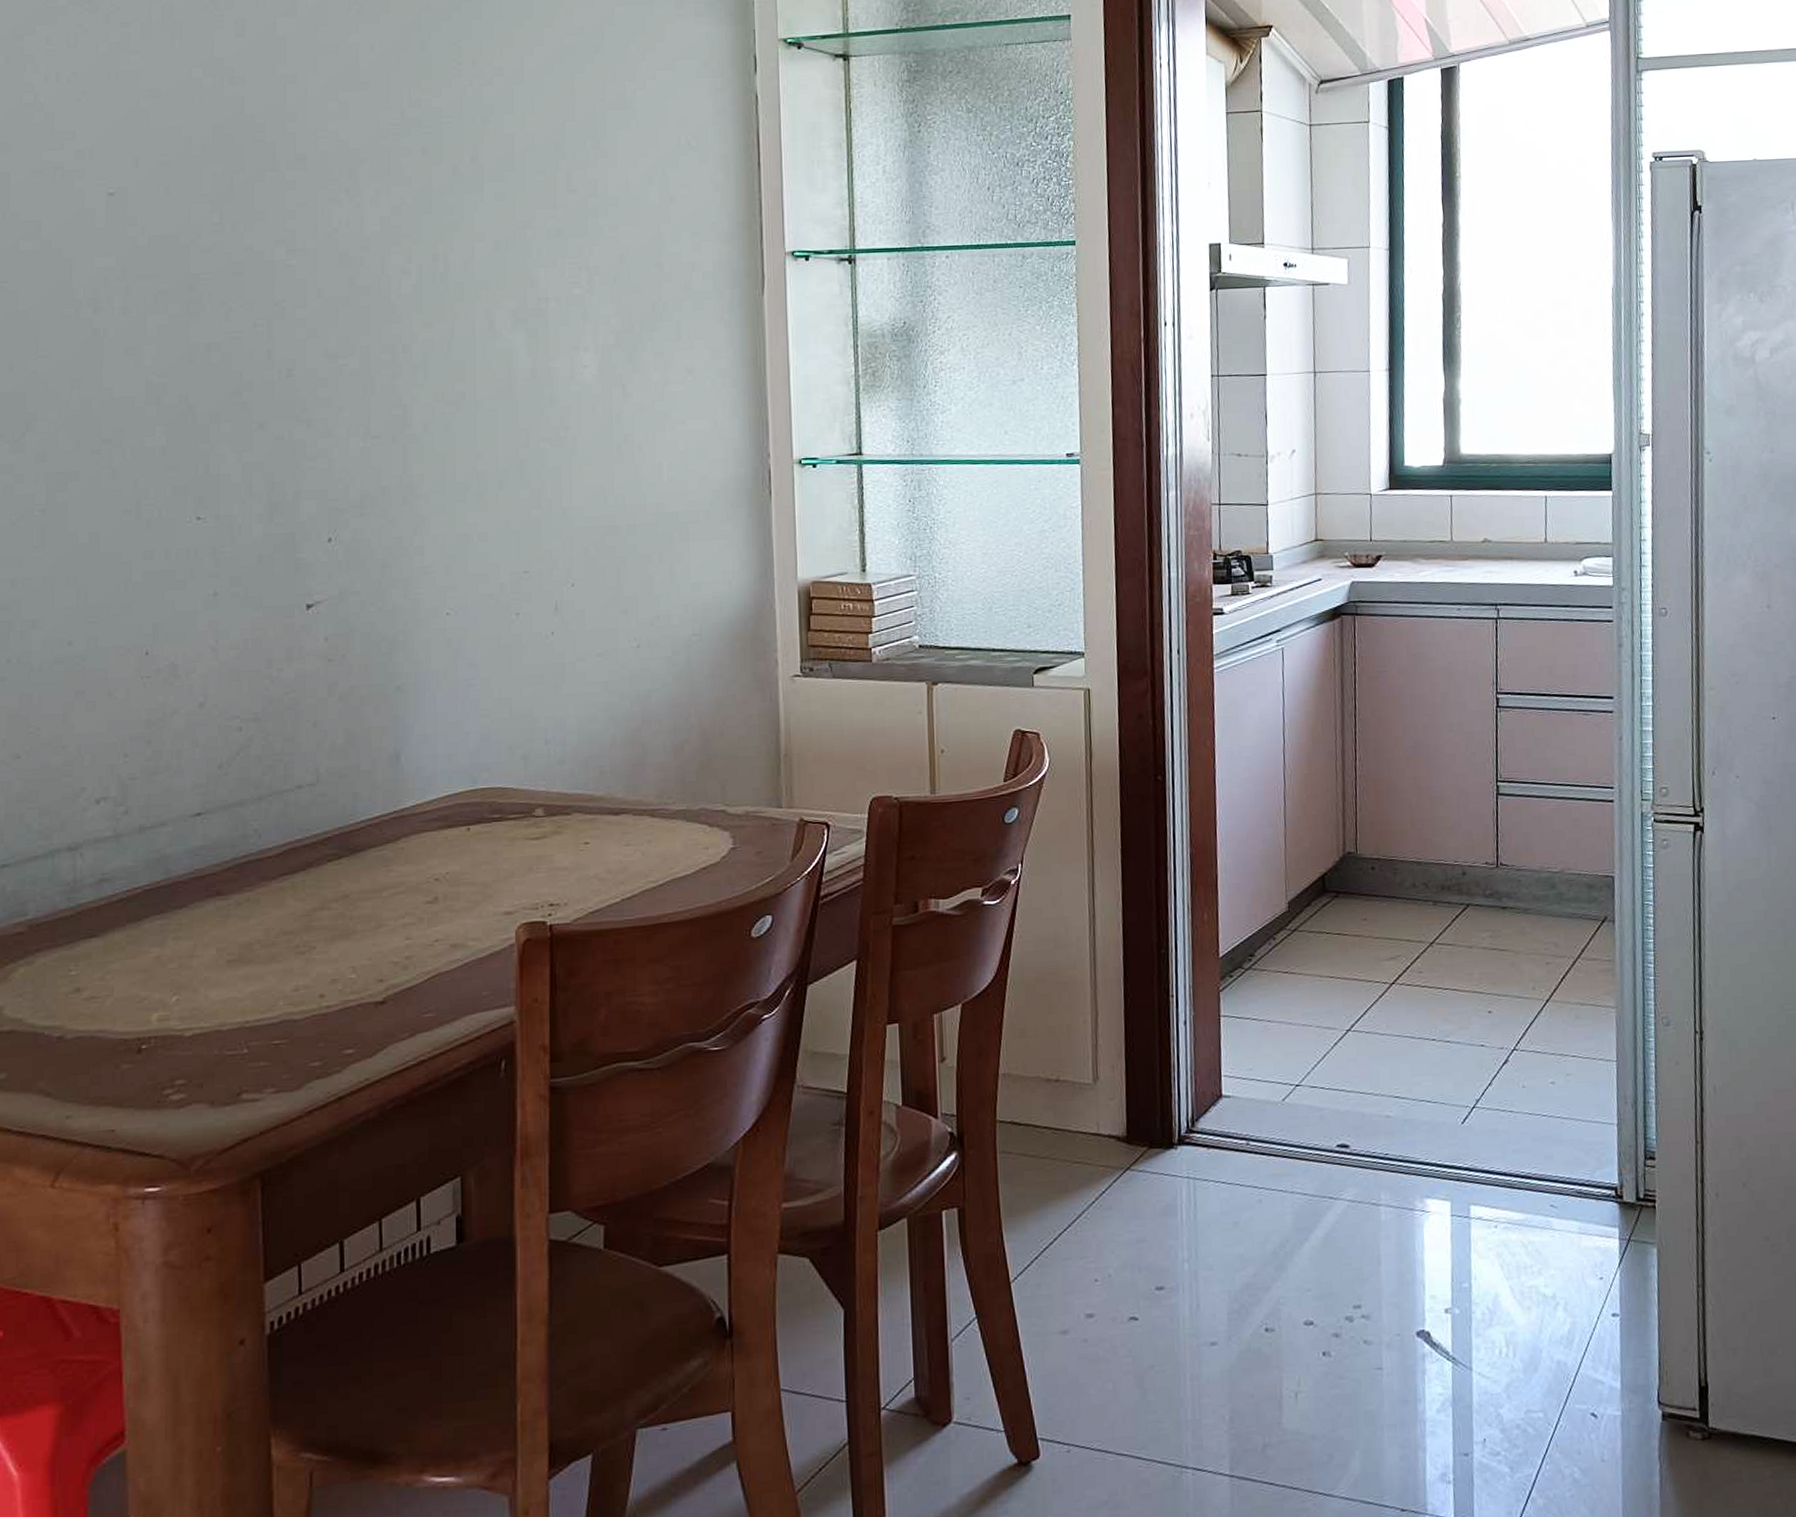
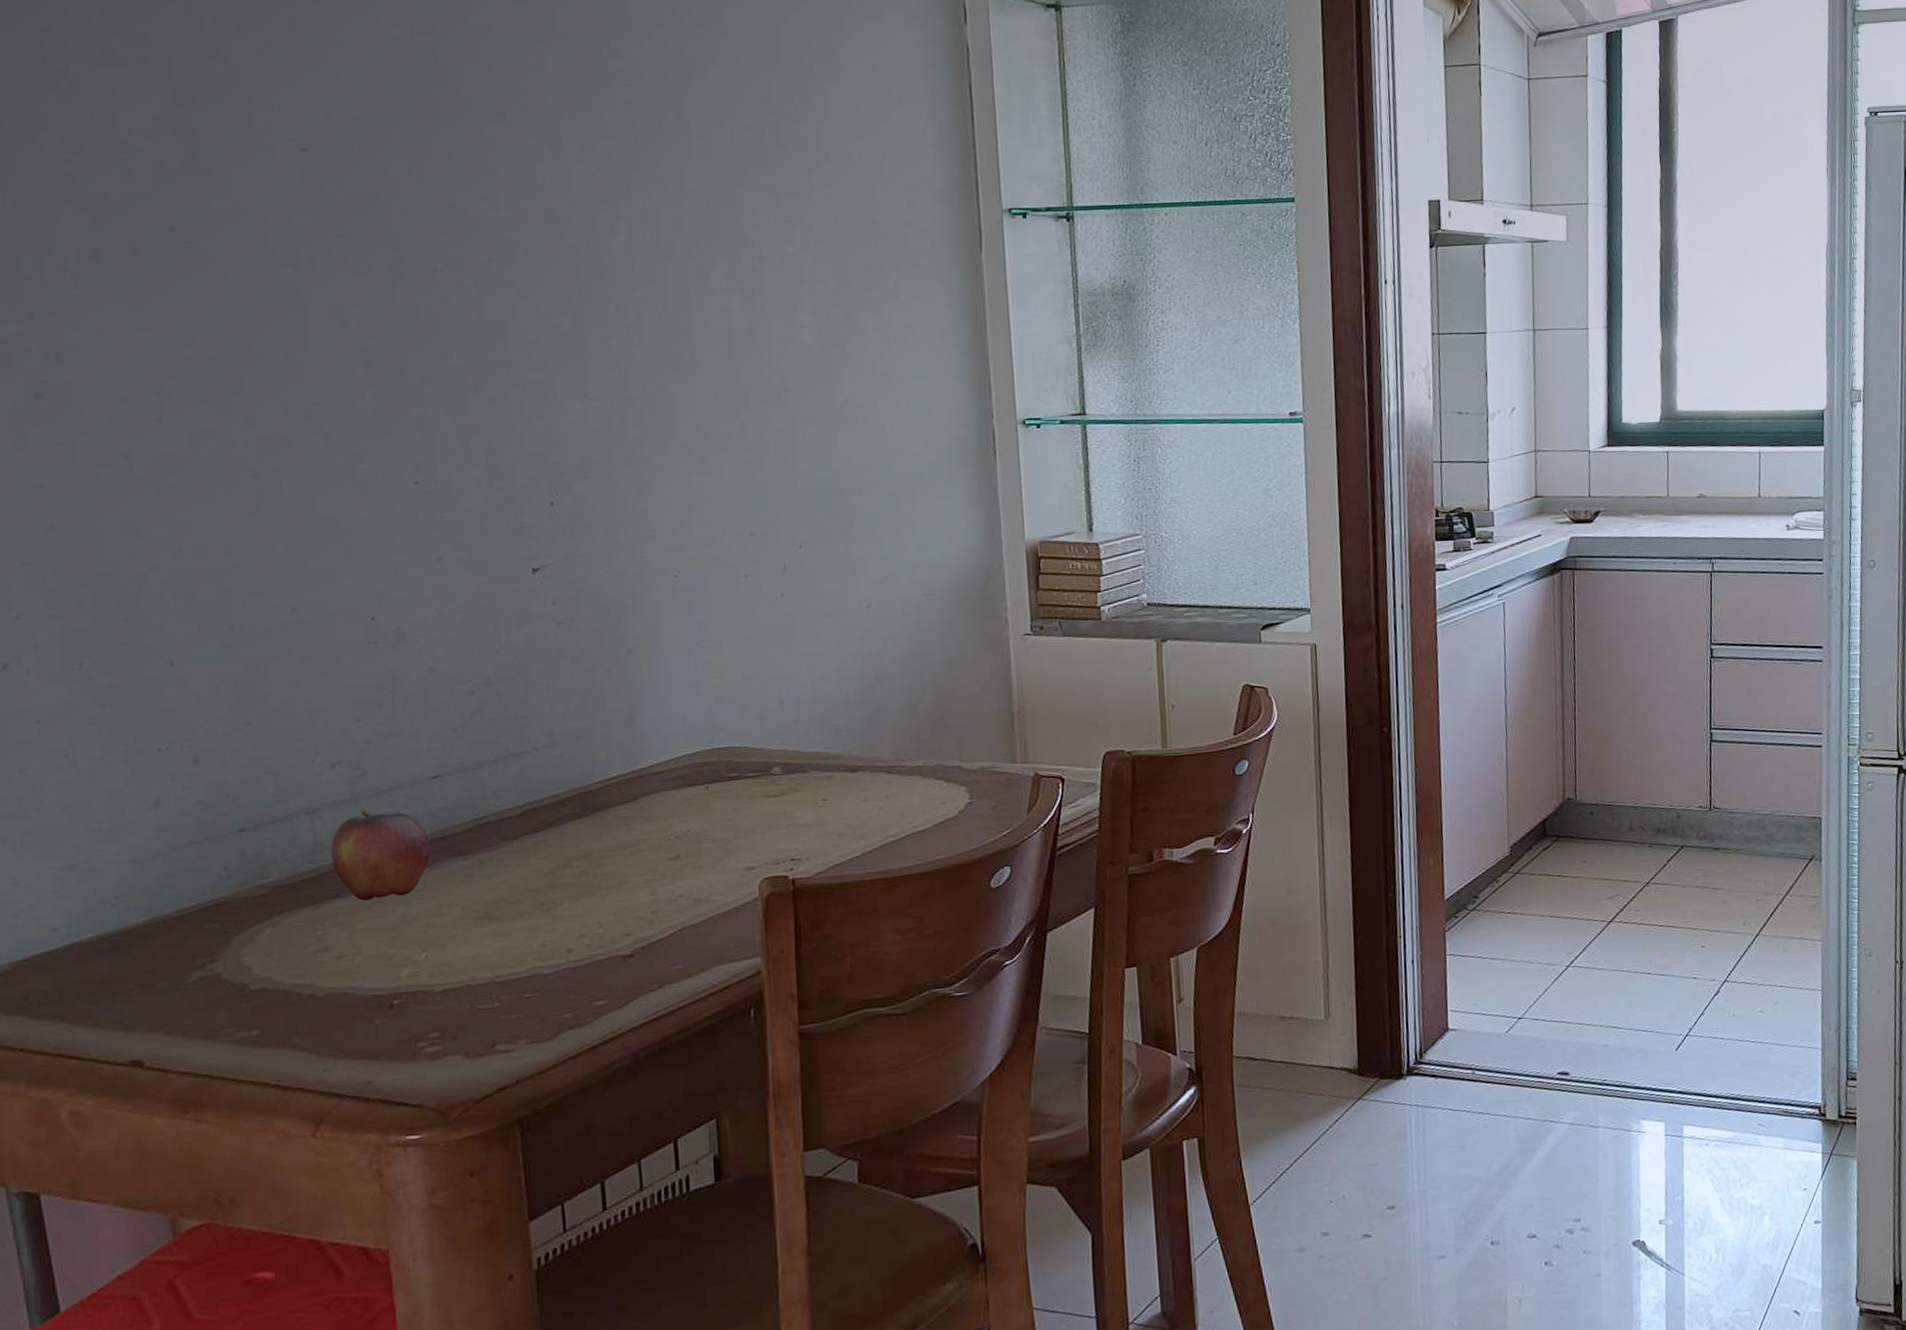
fruit: none [90,847,190,941] -> present [331,810,431,901]

